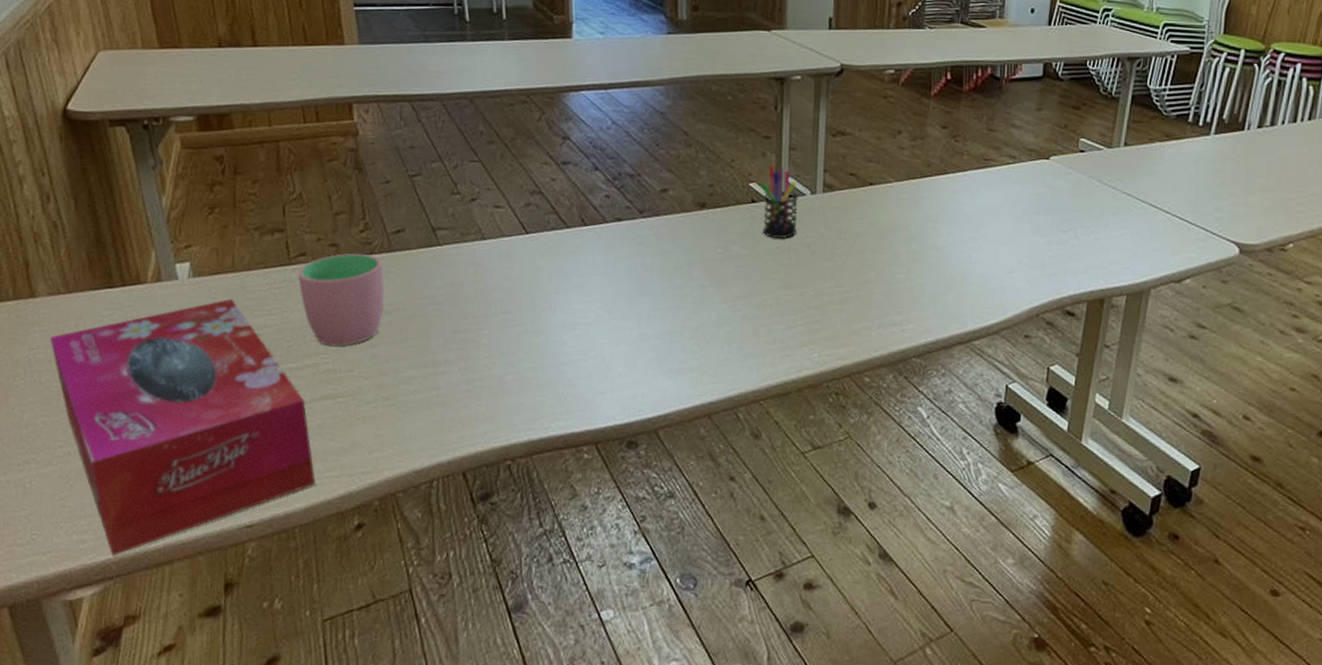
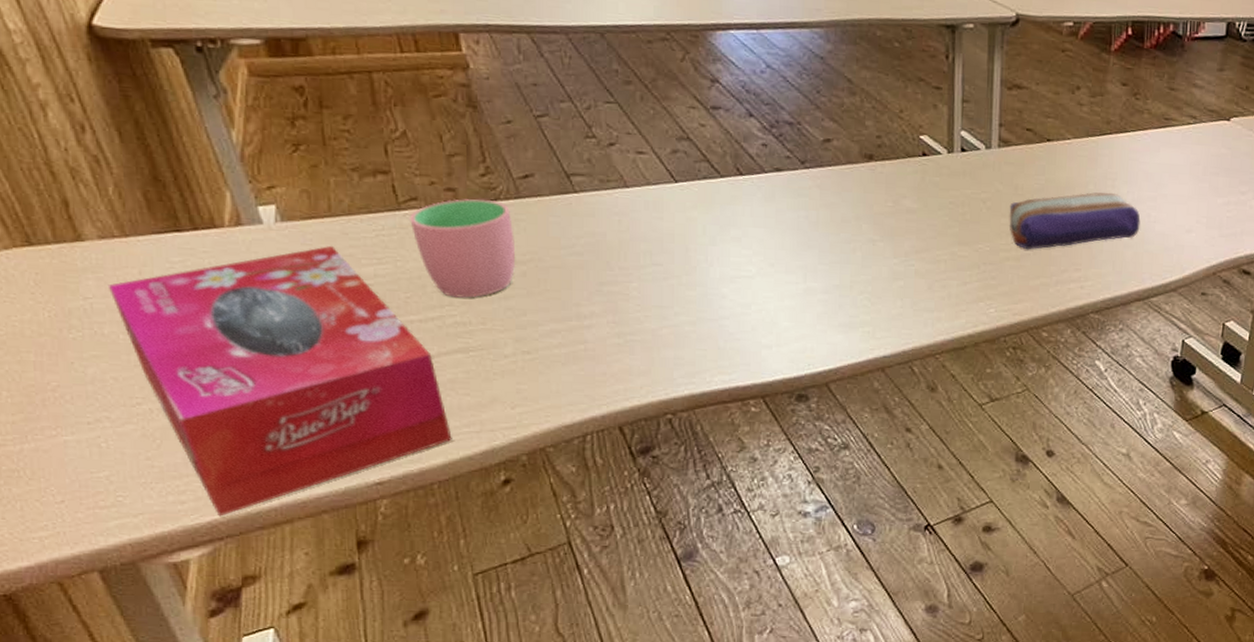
pen holder: present [760,164,798,238] -> none [931,117,972,193]
pencil case: none [832,234,962,294] -> present [1009,192,1141,250]

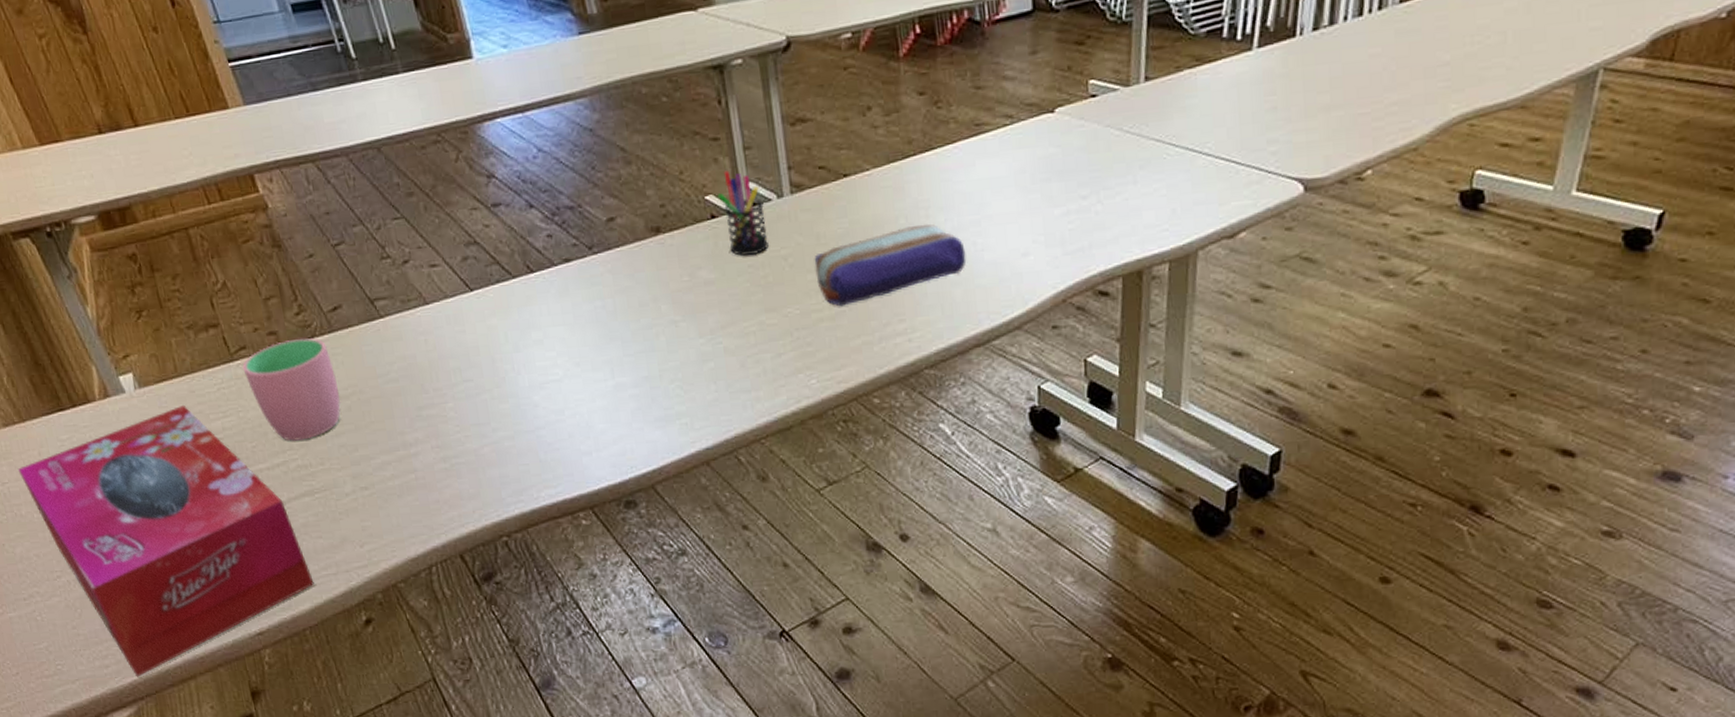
pen holder: none [931,117,972,193] -> present [717,170,769,256]

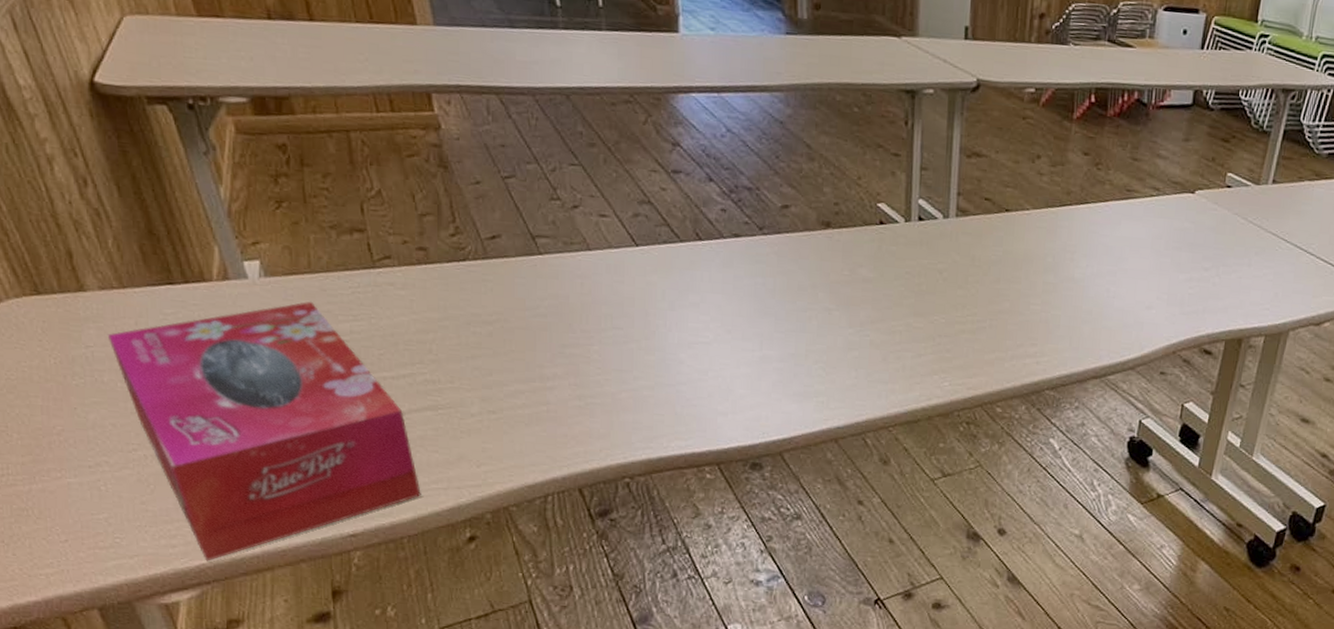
cup: present [242,338,341,441] -> none [384,258,483,357]
pen holder: present [717,170,769,256] -> none [889,184,930,263]
pencil case: present [814,223,967,307] -> none [965,265,1099,323]

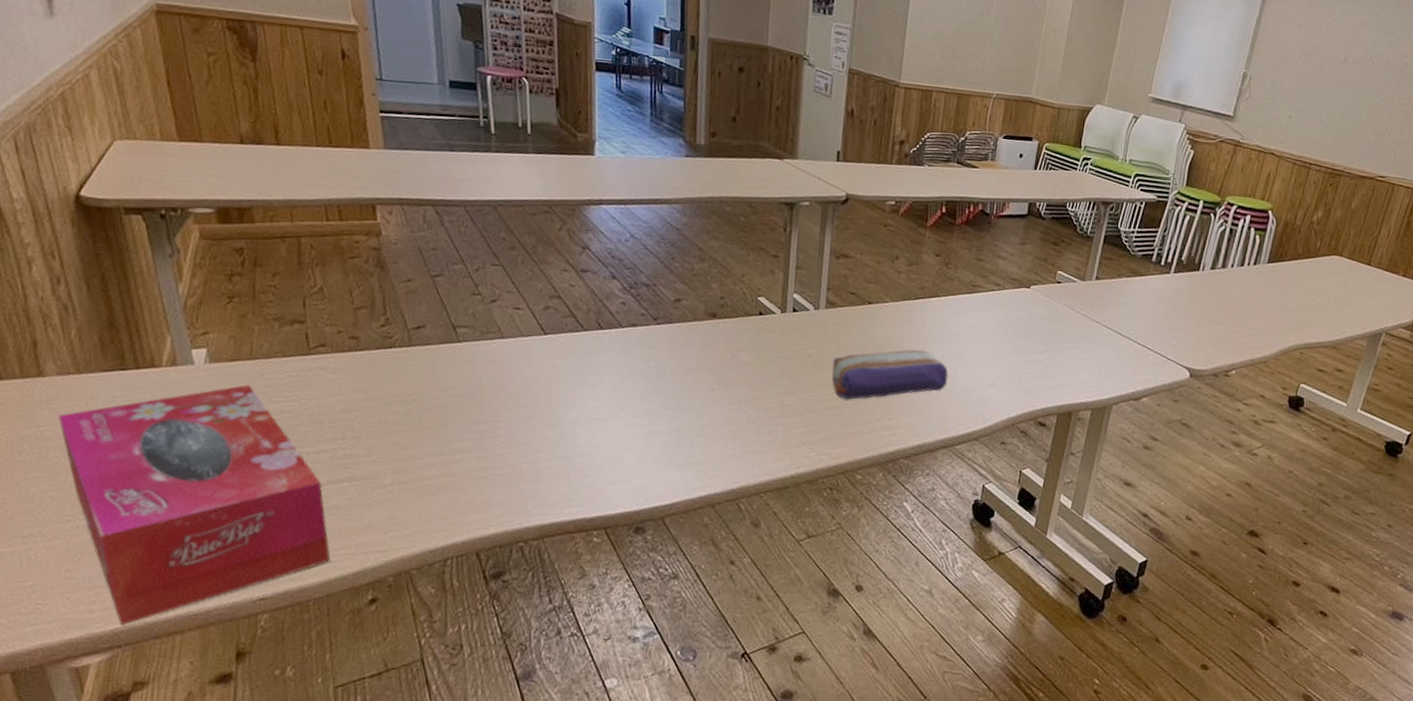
pencil case: none [965,265,1099,323] -> present [832,349,948,400]

